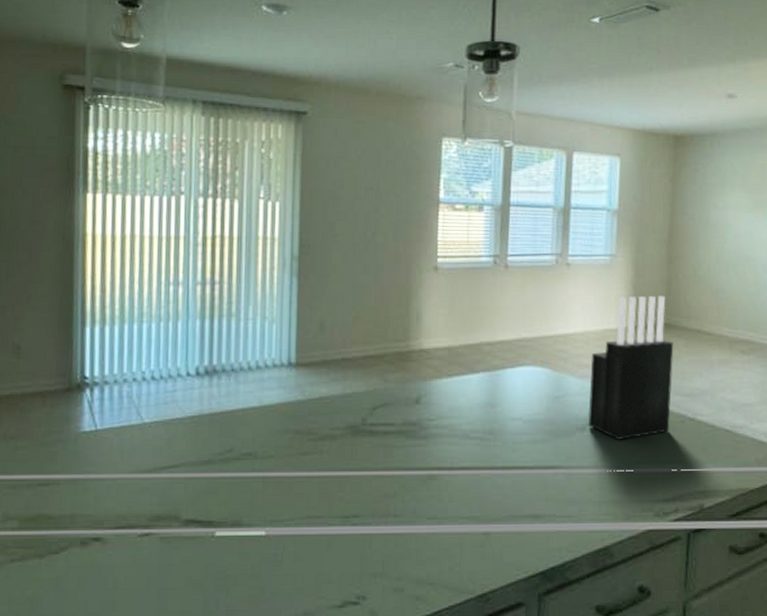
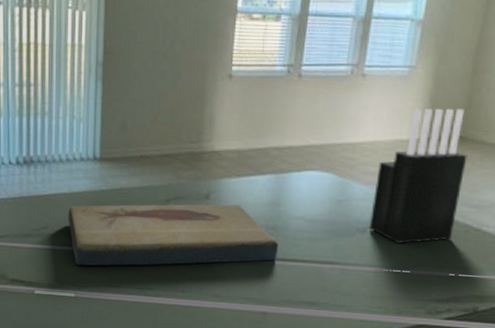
fish fossil: none [258,408,498,495] -> present [68,204,279,266]

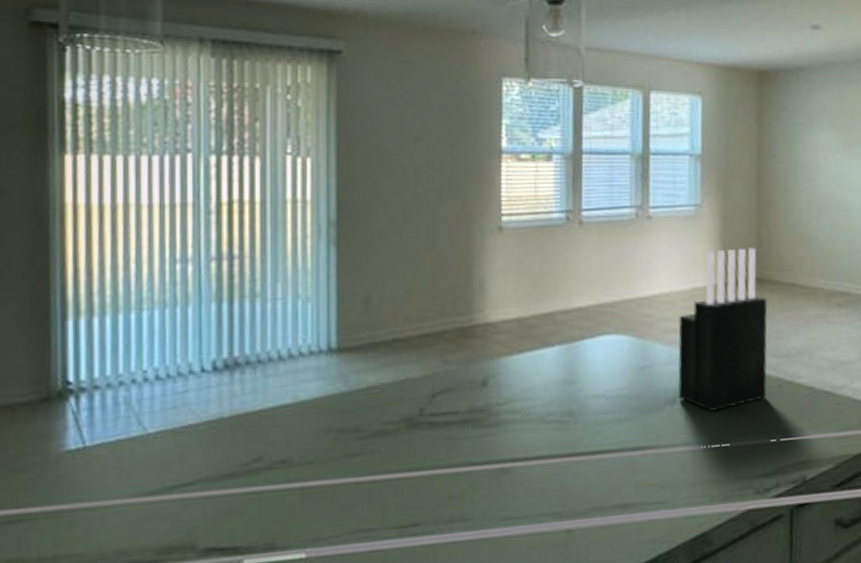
fish fossil: present [68,204,279,266] -> none [293,389,579,509]

